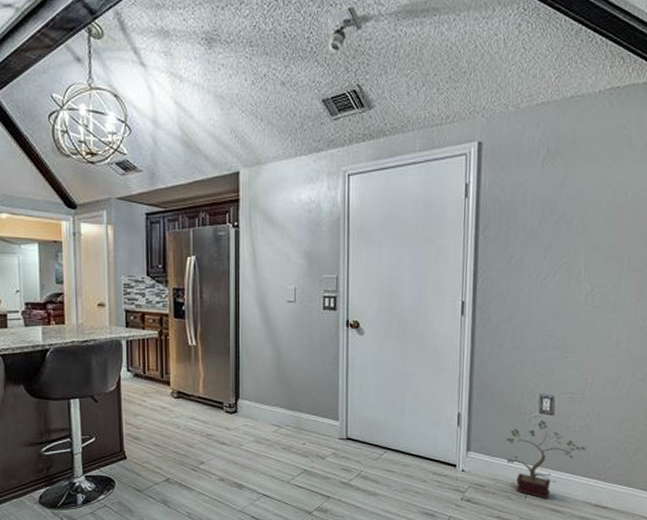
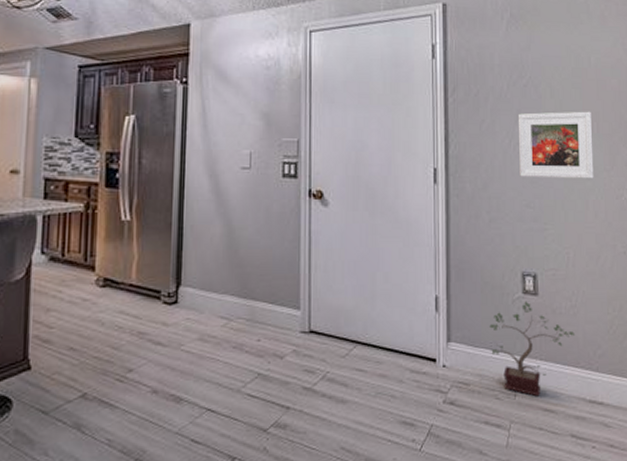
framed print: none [545,246,623,311] -> present [518,111,594,179]

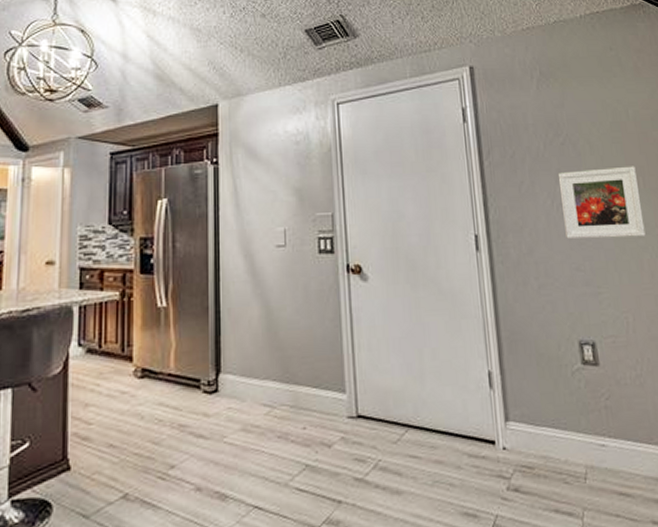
potted plant: present [489,301,575,397] -> none [549,372,644,479]

